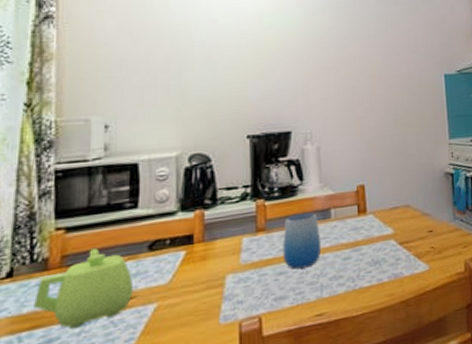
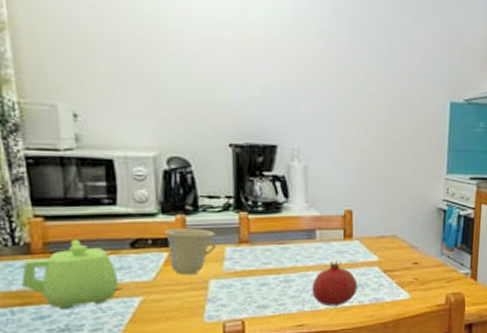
cup: none [183,222,234,274] -> present [164,229,217,276]
cup: present [282,212,322,270] -> none [266,231,305,283]
fruit: none [329,238,375,290] -> present [312,261,358,306]

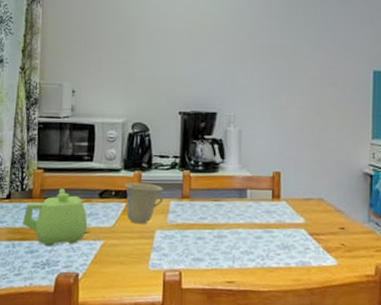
fruit: present [312,261,358,306] -> none [242,220,285,266]

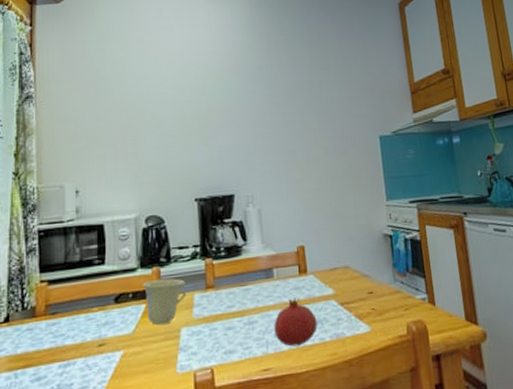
teapot: present [22,188,88,247] -> none [24,300,104,370]
fruit: none [242,220,285,266] -> present [274,297,318,347]

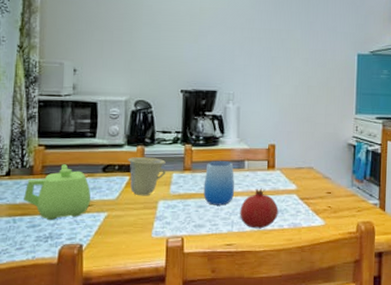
teapot: none [24,300,104,370] -> present [22,164,91,221]
cup: none [230,271,266,325] -> present [203,161,235,206]

